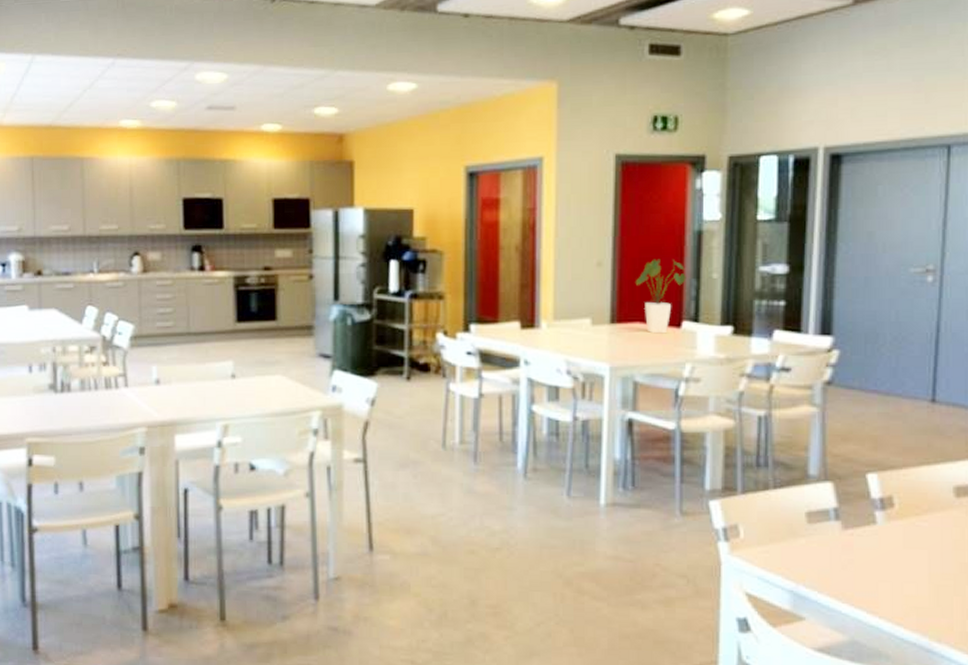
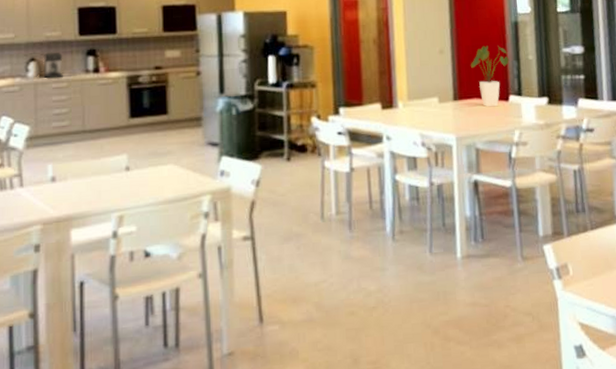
coffee maker: none [147,247,167,276] -> present [43,53,63,80]

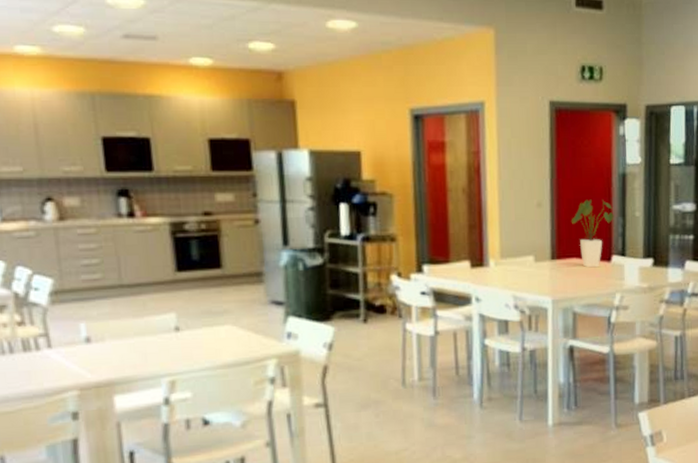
coffee maker: present [43,53,63,80] -> none [62,192,90,224]

